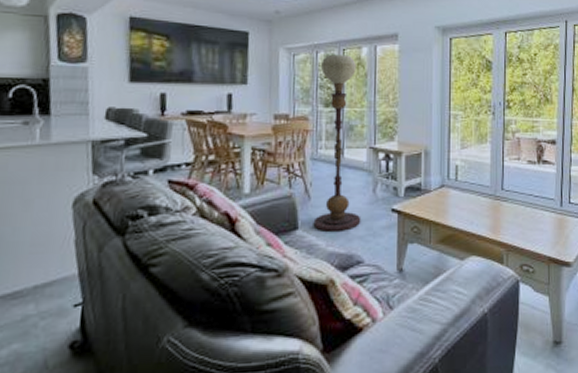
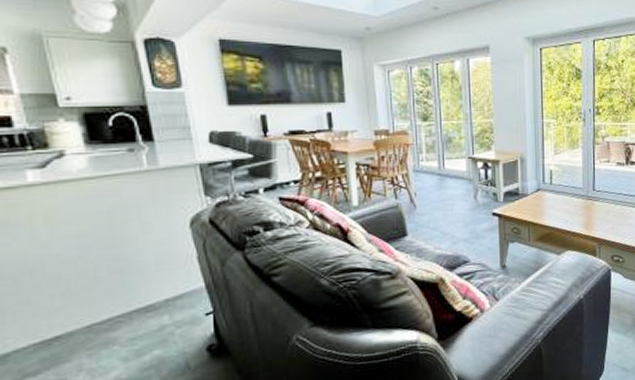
floor lamp: present [313,54,361,231] -> none [416,69,465,236]

